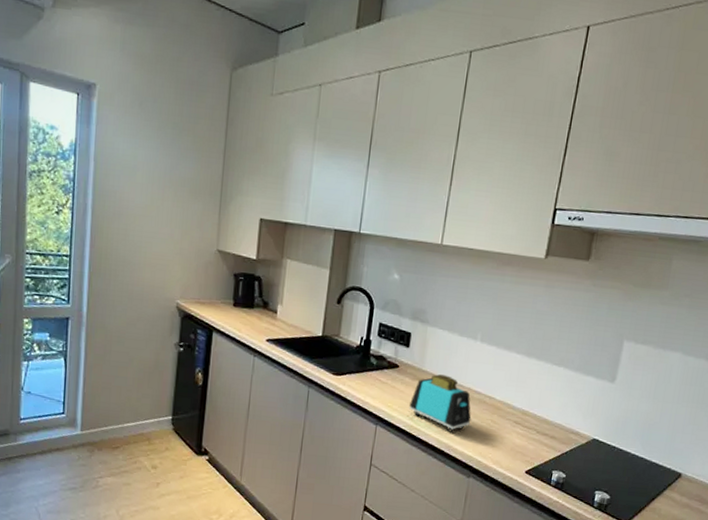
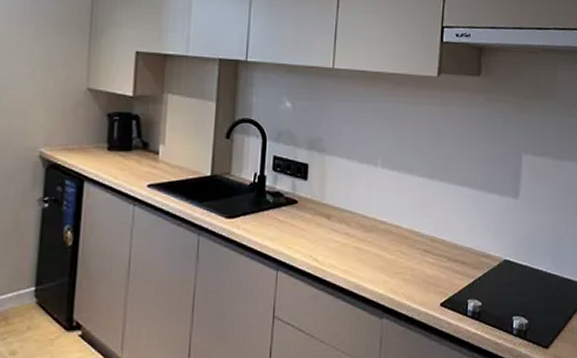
toaster: present [409,374,472,432] -> none [312,207,379,269]

